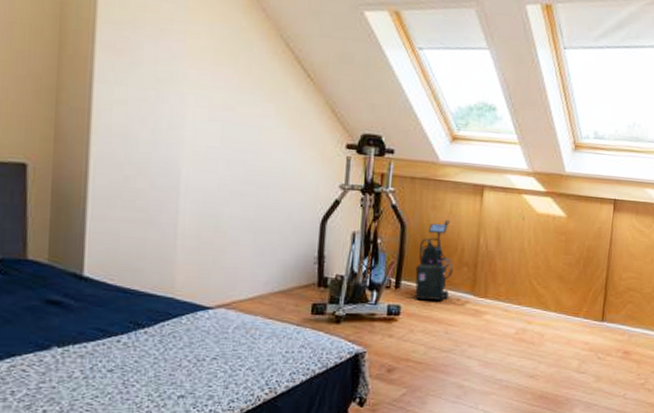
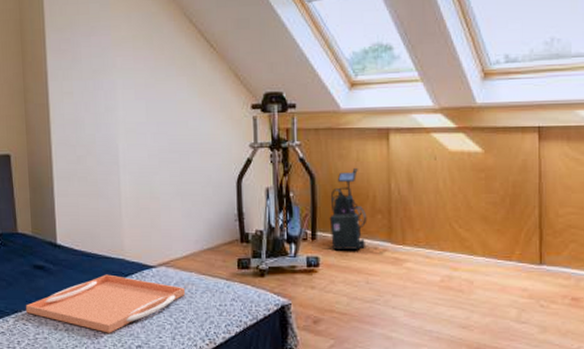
serving tray: none [29,314,248,382] -> present [26,274,186,333]

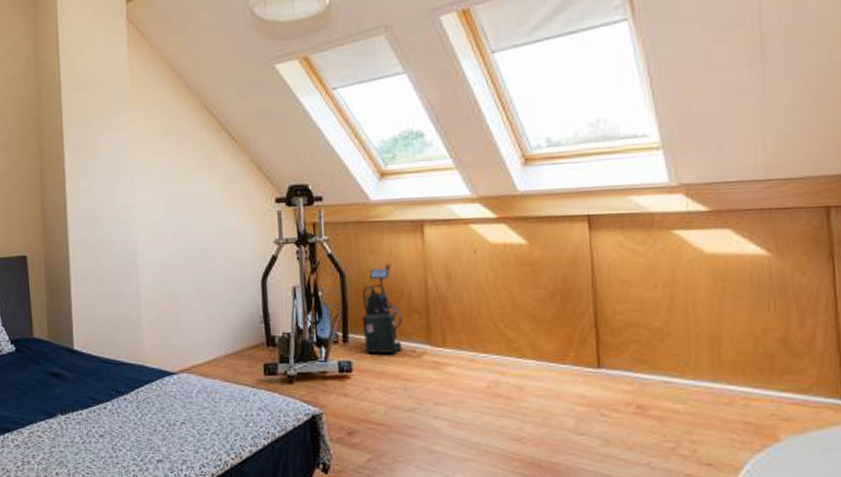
serving tray: present [26,274,186,333] -> none [41,382,209,446]

